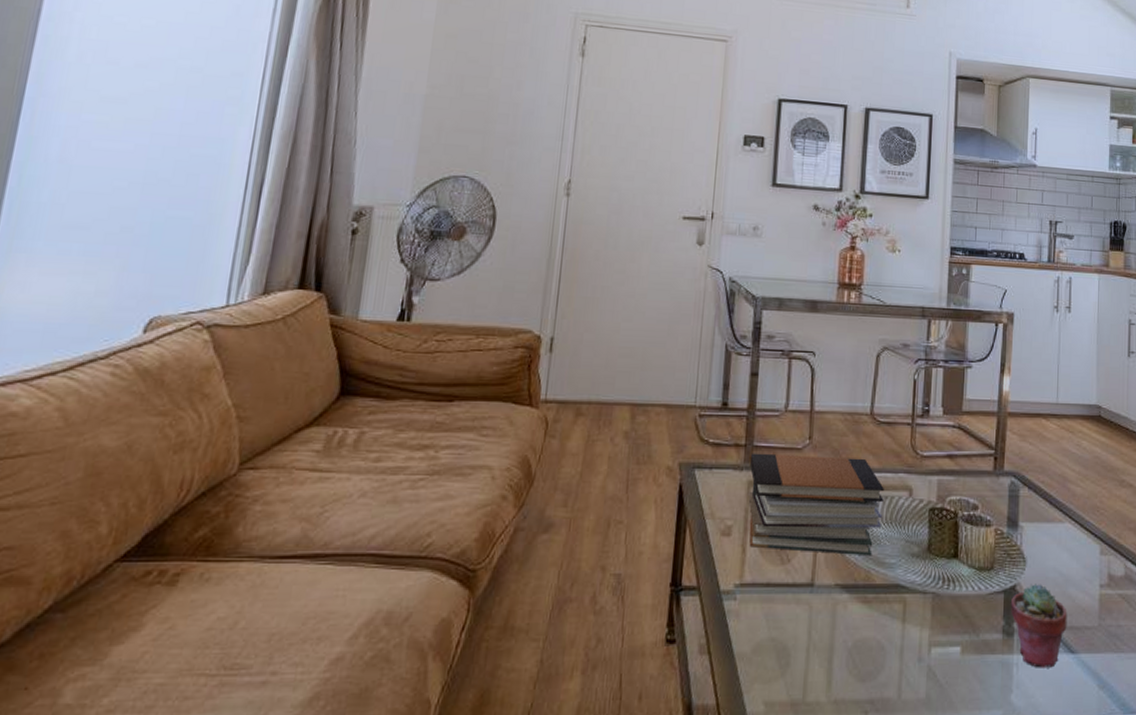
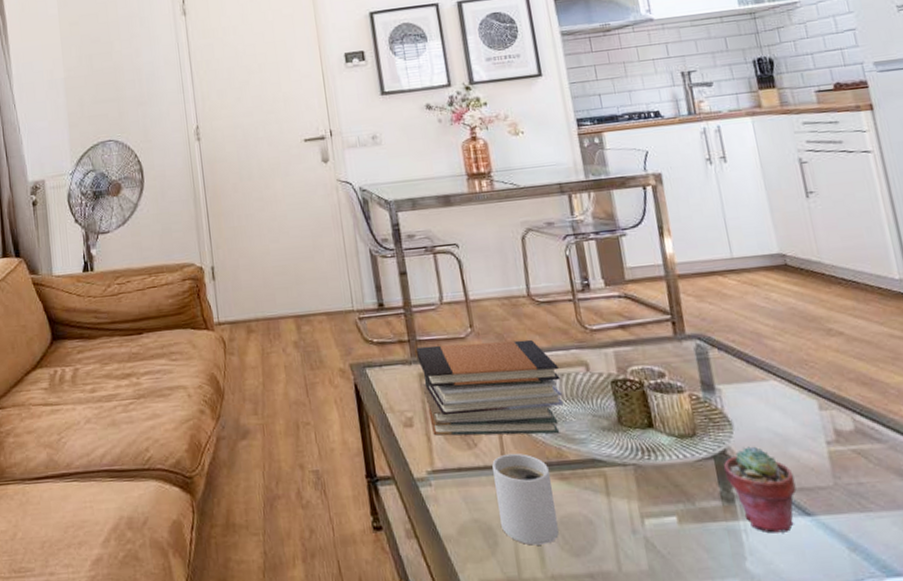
mug: none [796,572,855,668] -> present [492,453,559,546]

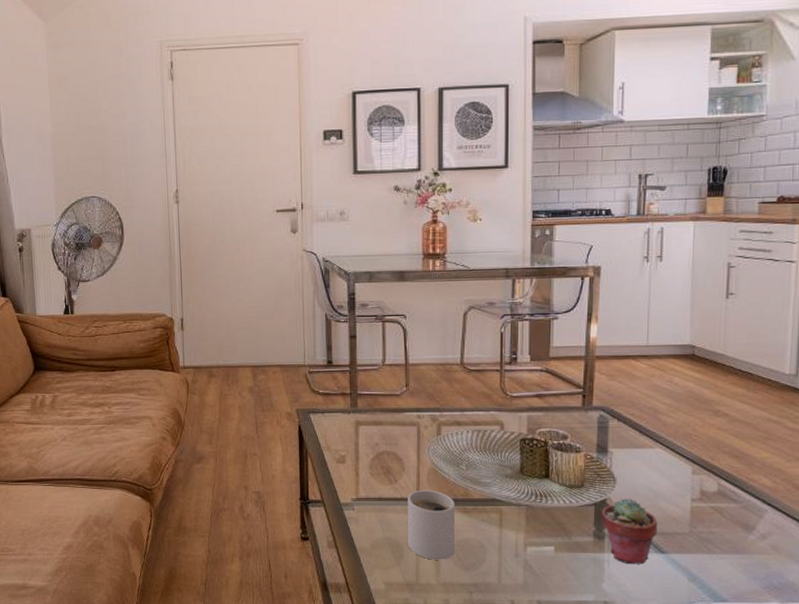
book stack: present [416,339,564,436] -> none [356,399,477,478]

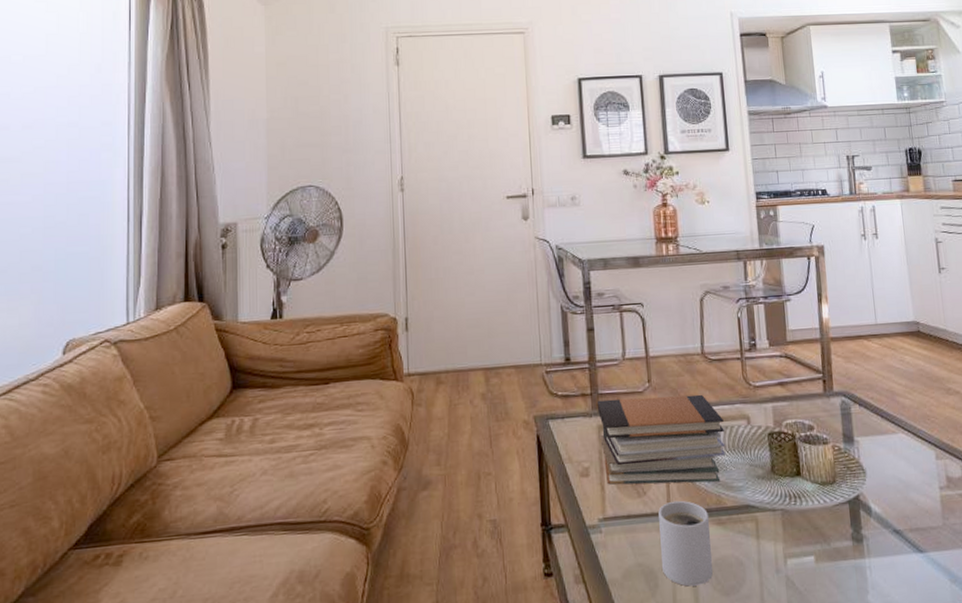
book stack: none [356,399,477,478] -> present [598,394,726,485]
potted succulent: present [601,498,658,564] -> none [855,492,913,569]

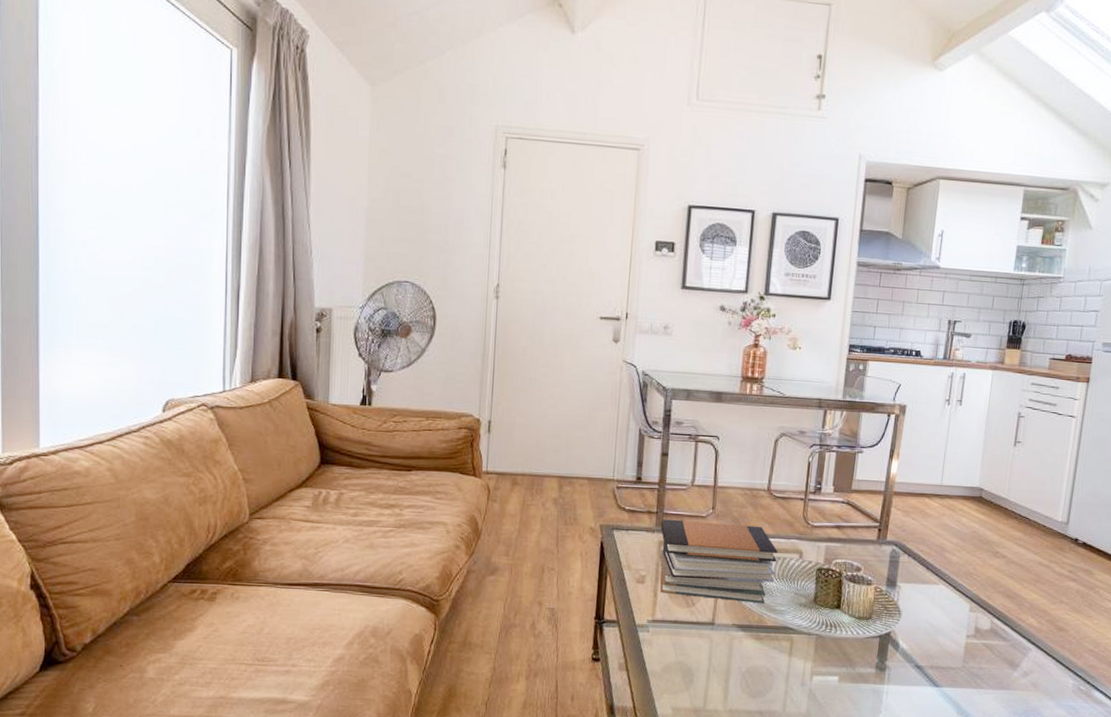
mug: present [658,500,713,587] -> none [698,614,749,686]

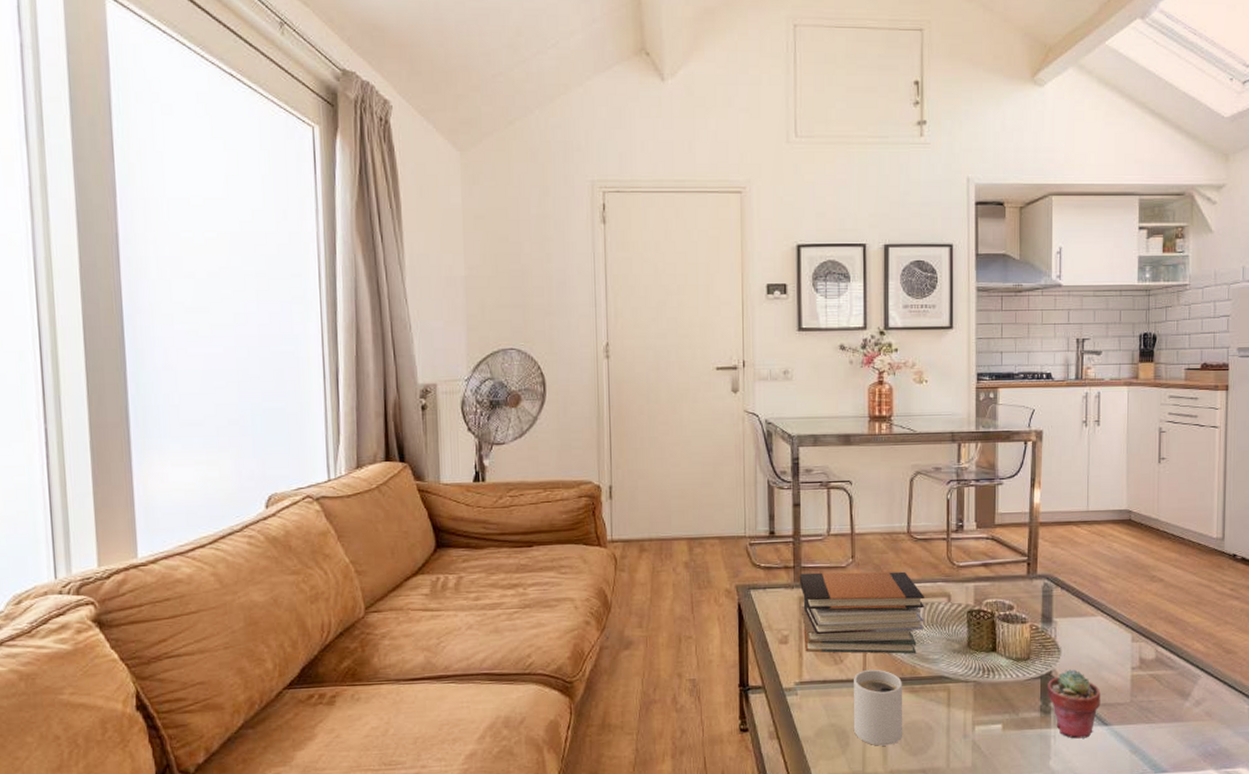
mug: none [698,614,749,686] -> present [853,669,903,746]
potted succulent: none [884,632,935,697] -> present [1046,669,1101,739]

